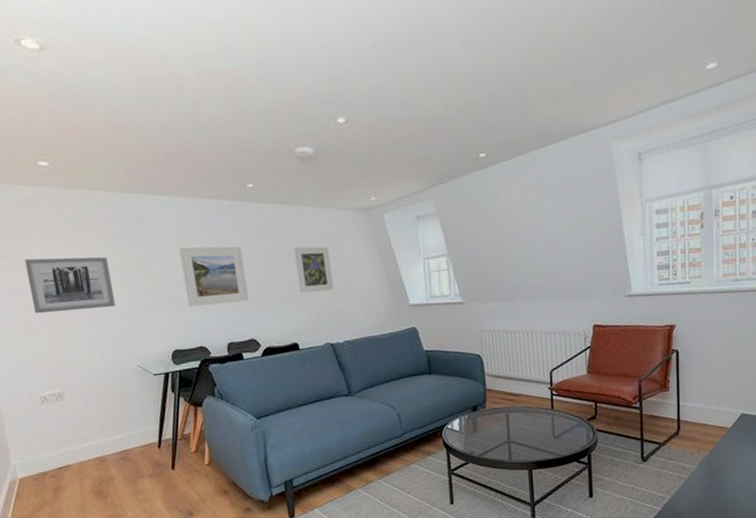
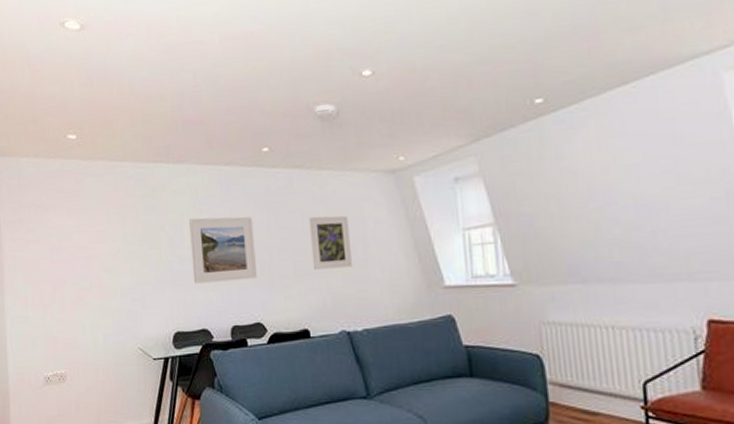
wall art: present [24,257,116,314] -> none [46,229,124,288]

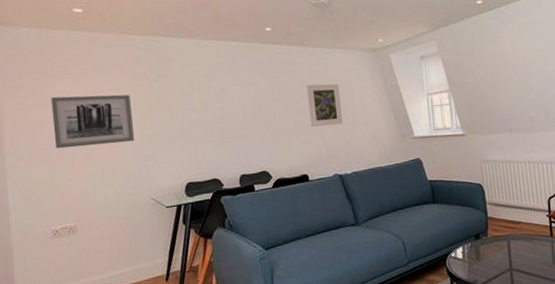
wall art: none [46,229,124,288] -> present [51,94,135,149]
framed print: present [189,216,258,284] -> none [199,84,263,141]

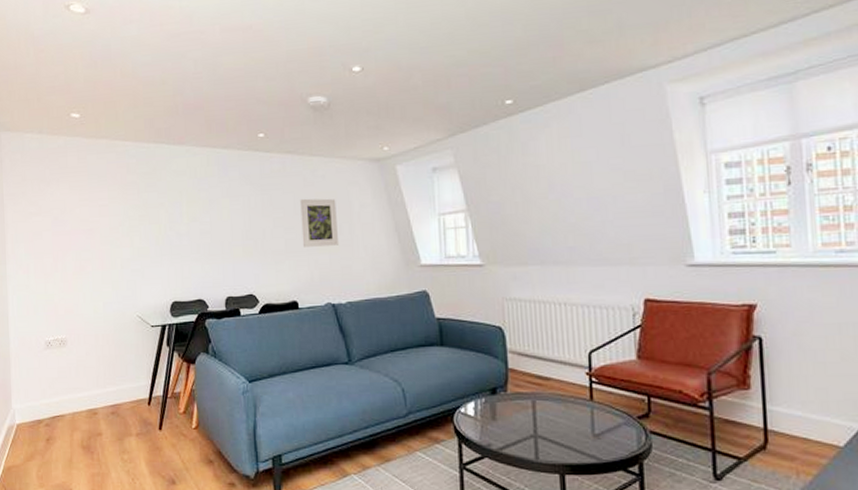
wall art: present [51,94,135,149] -> none [48,204,124,258]

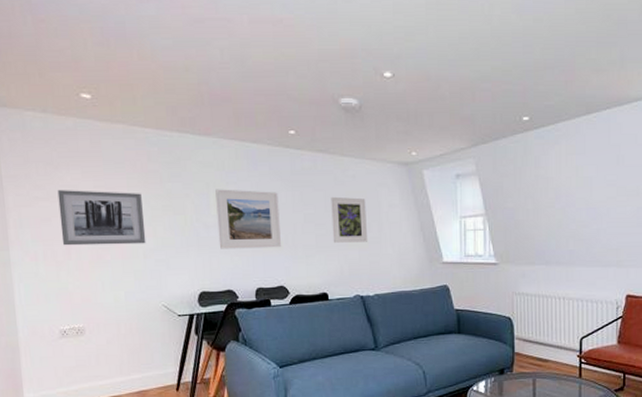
wall art: none [48,204,124,258] -> present [57,190,146,246]
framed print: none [188,196,252,257] -> present [215,189,282,249]

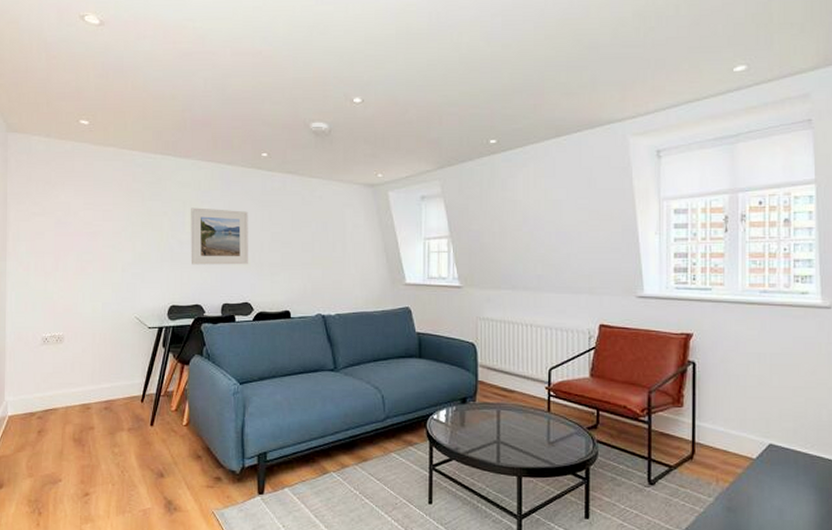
wall art: present [57,190,146,246] -> none [52,207,126,258]
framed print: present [331,196,367,243] -> none [298,216,331,261]

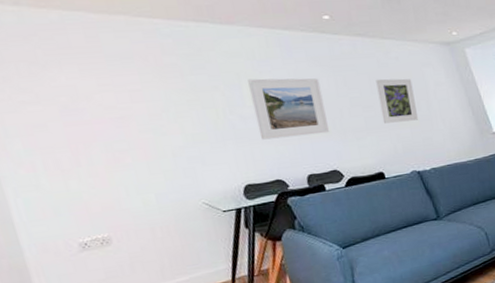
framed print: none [298,216,331,261] -> present [376,78,418,124]

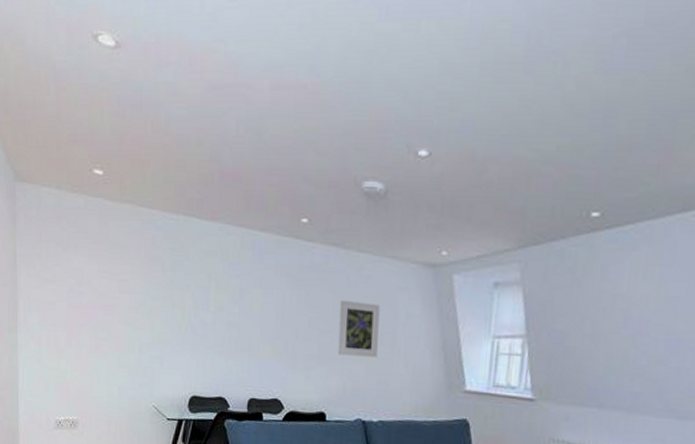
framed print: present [248,78,330,140] -> none [215,282,283,355]

